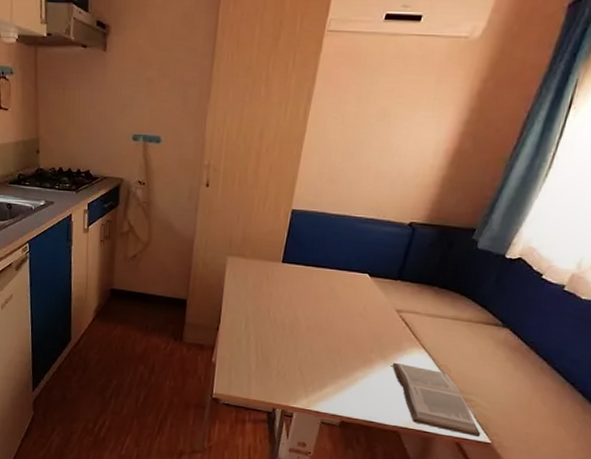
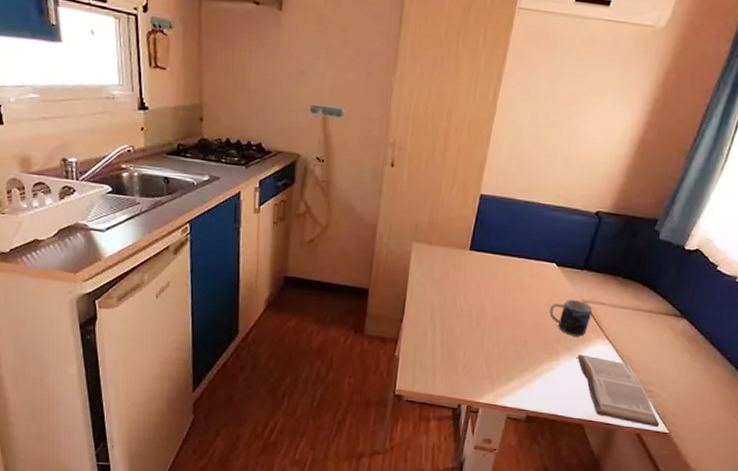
mug: none [362,308,408,346] -> present [549,299,593,337]

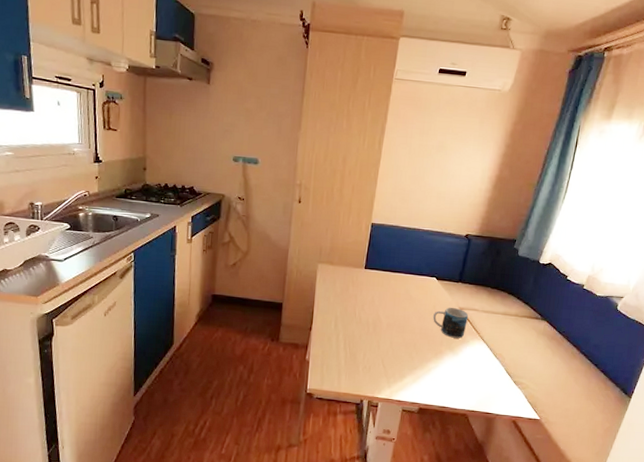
book: present [577,354,660,428] -> none [458,353,532,415]

